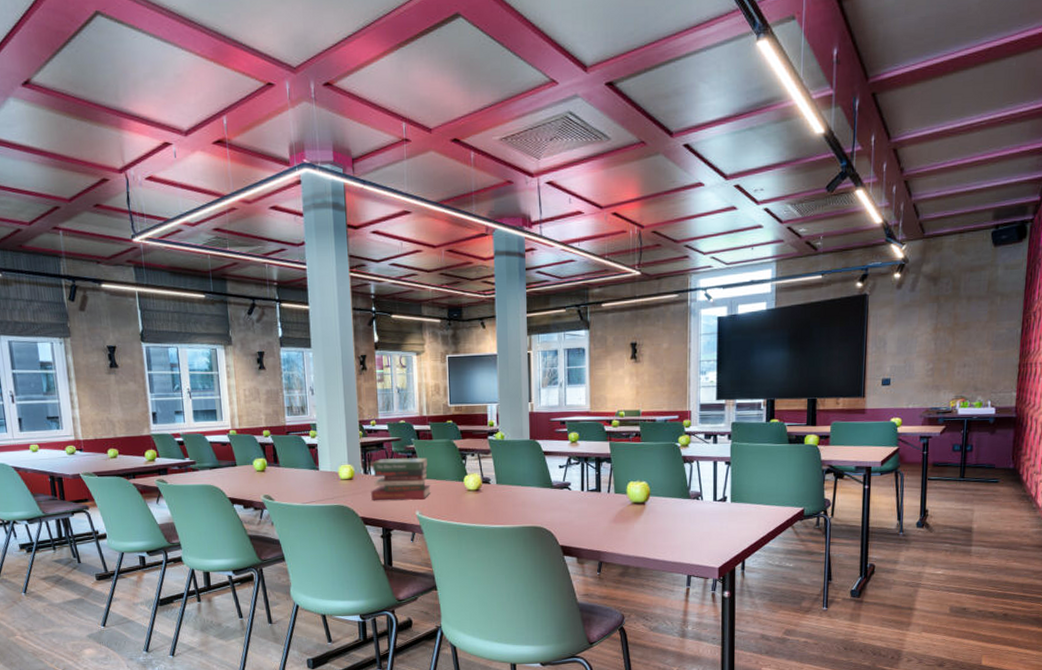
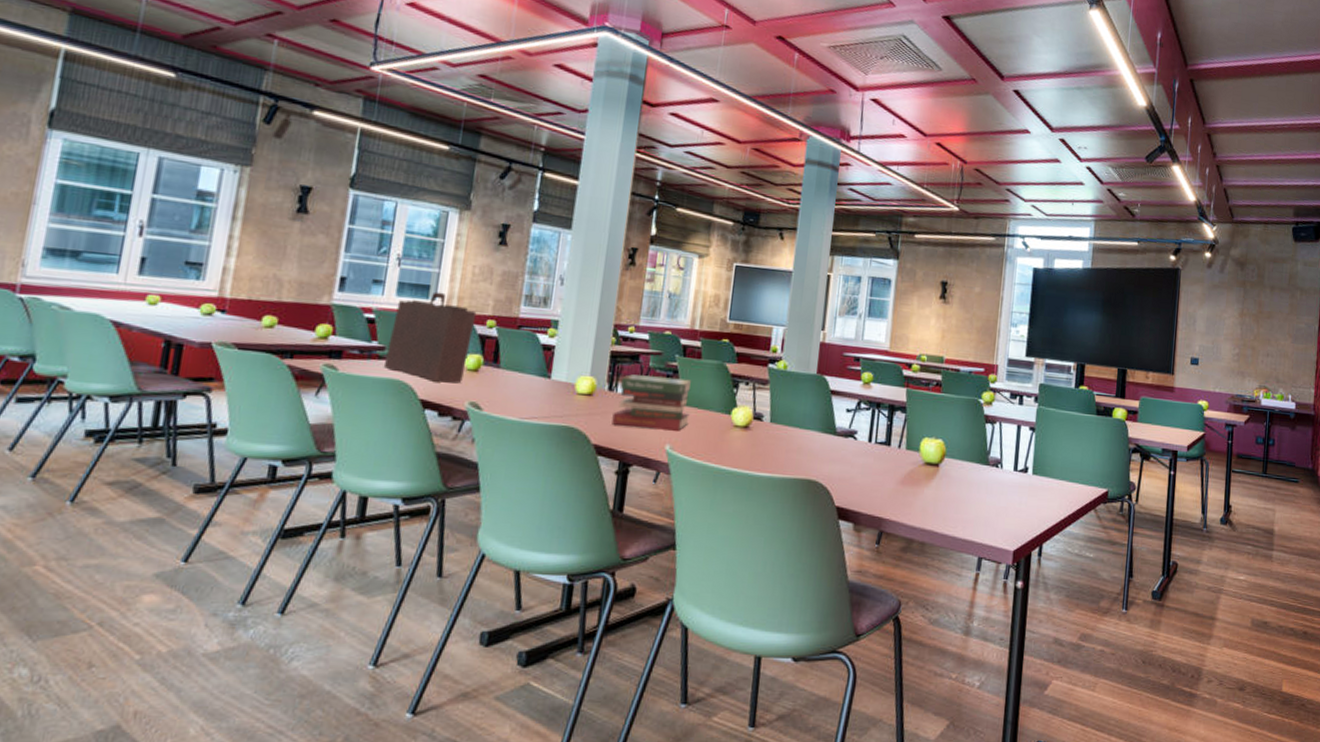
briefcase: none [196,414,255,483] -> present [383,291,477,384]

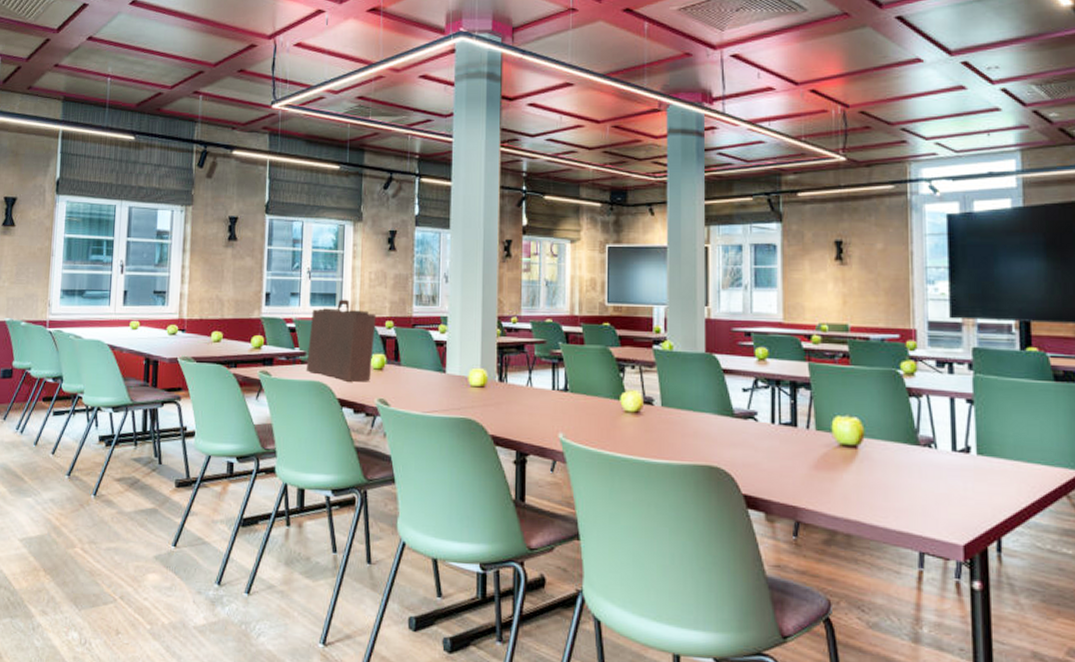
books: present [612,374,692,431] -> none [505,364,579,419]

